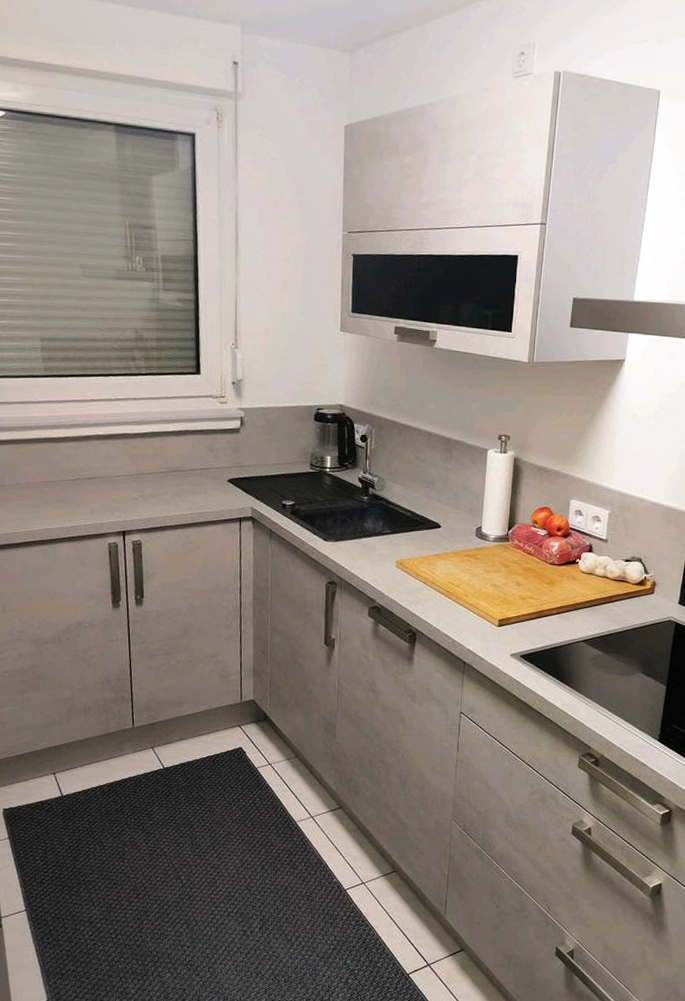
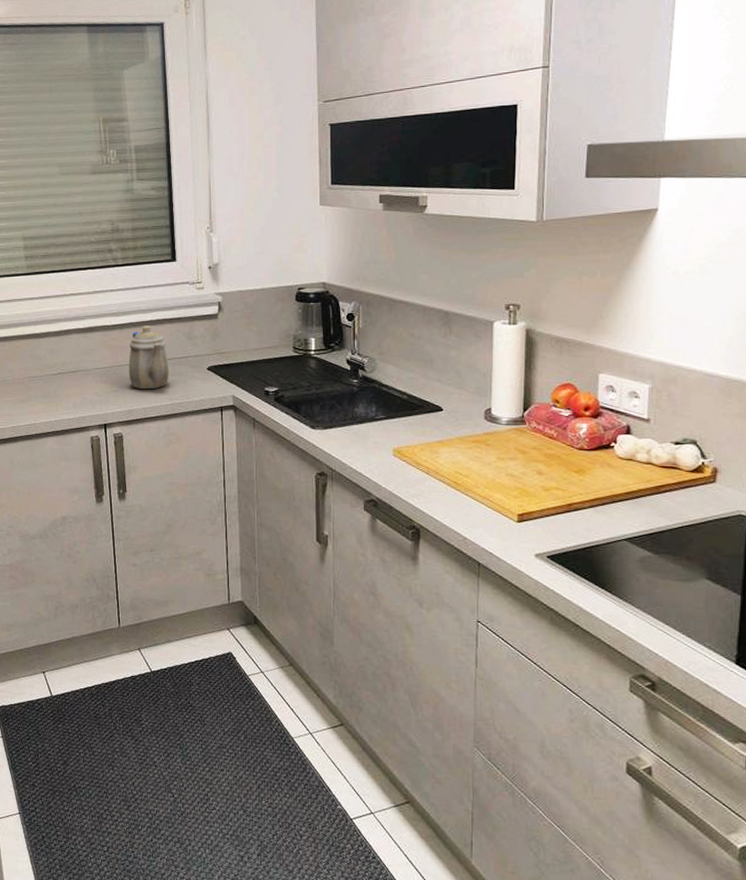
teapot: none [149,436,191,499] -> present [128,325,170,390]

